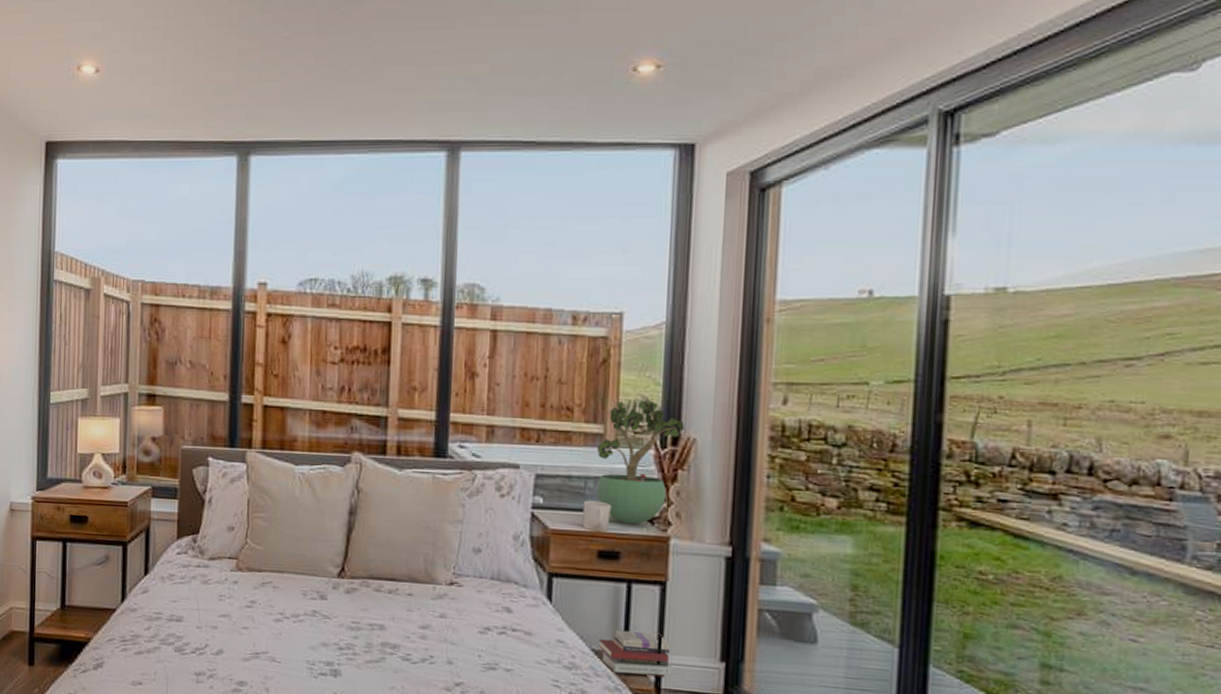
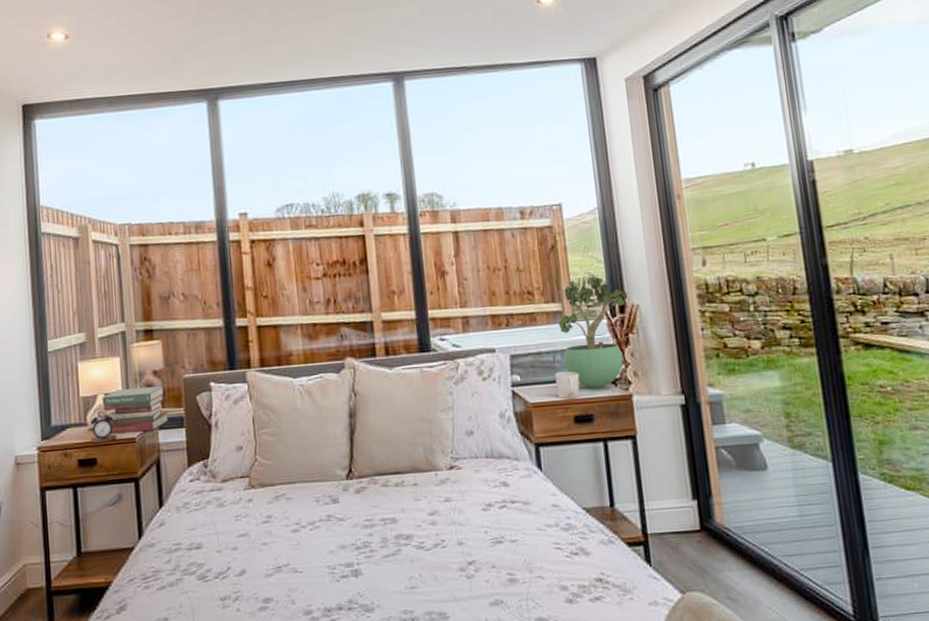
alarm clock: none [84,472,109,502] -> present [90,412,116,444]
books: none [98,451,163,498] -> present [102,386,169,434]
books: present [598,629,671,678] -> none [587,483,654,527]

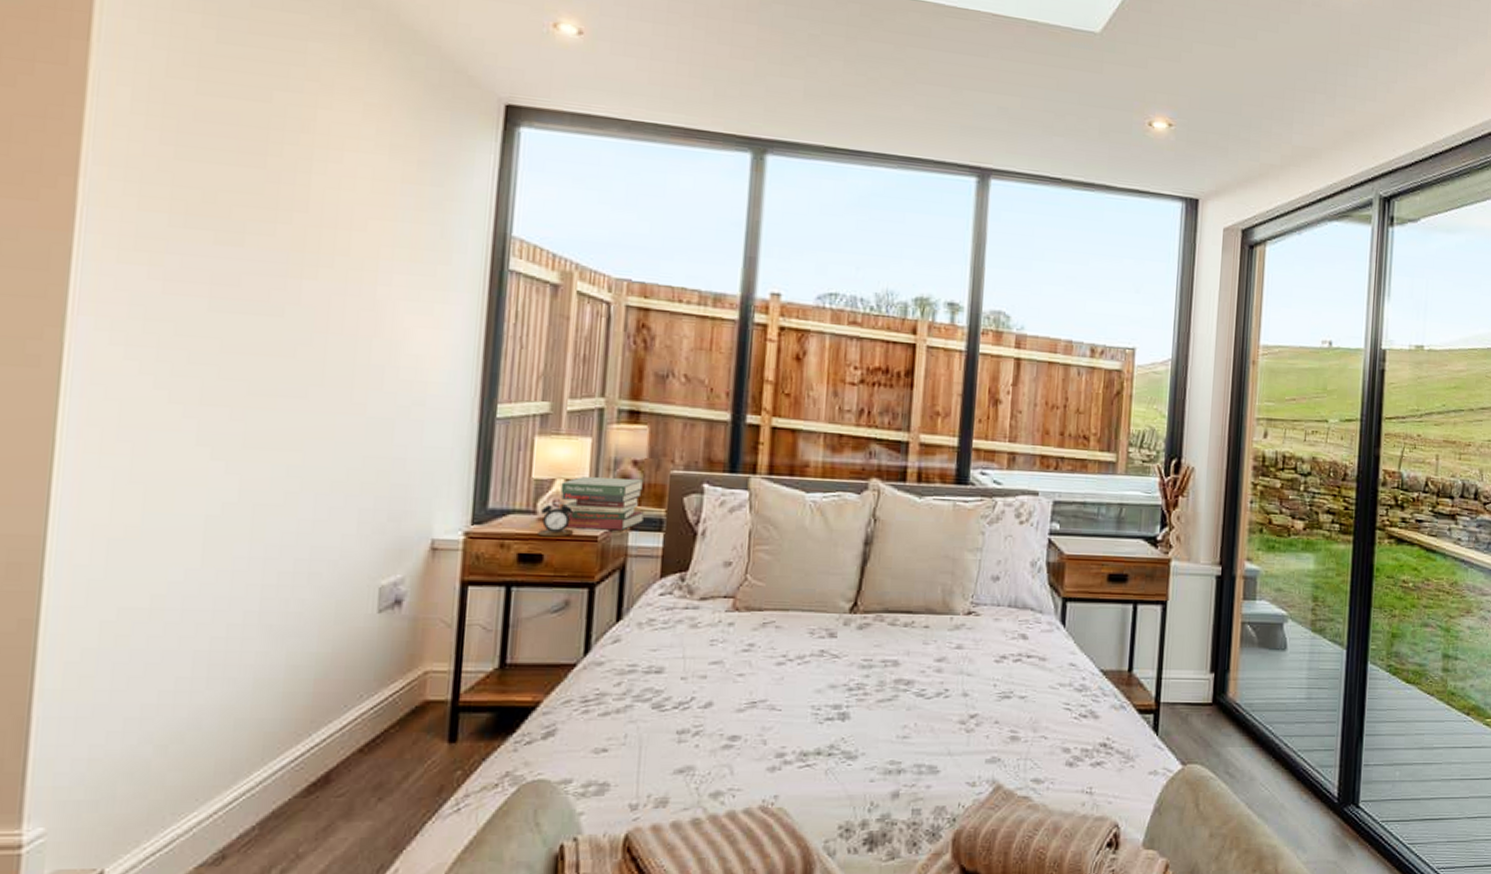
mug: present [554,371,580,399] -> none [1094,525,1121,556]
potted plant: present [558,276,628,389] -> none [1108,431,1185,549]

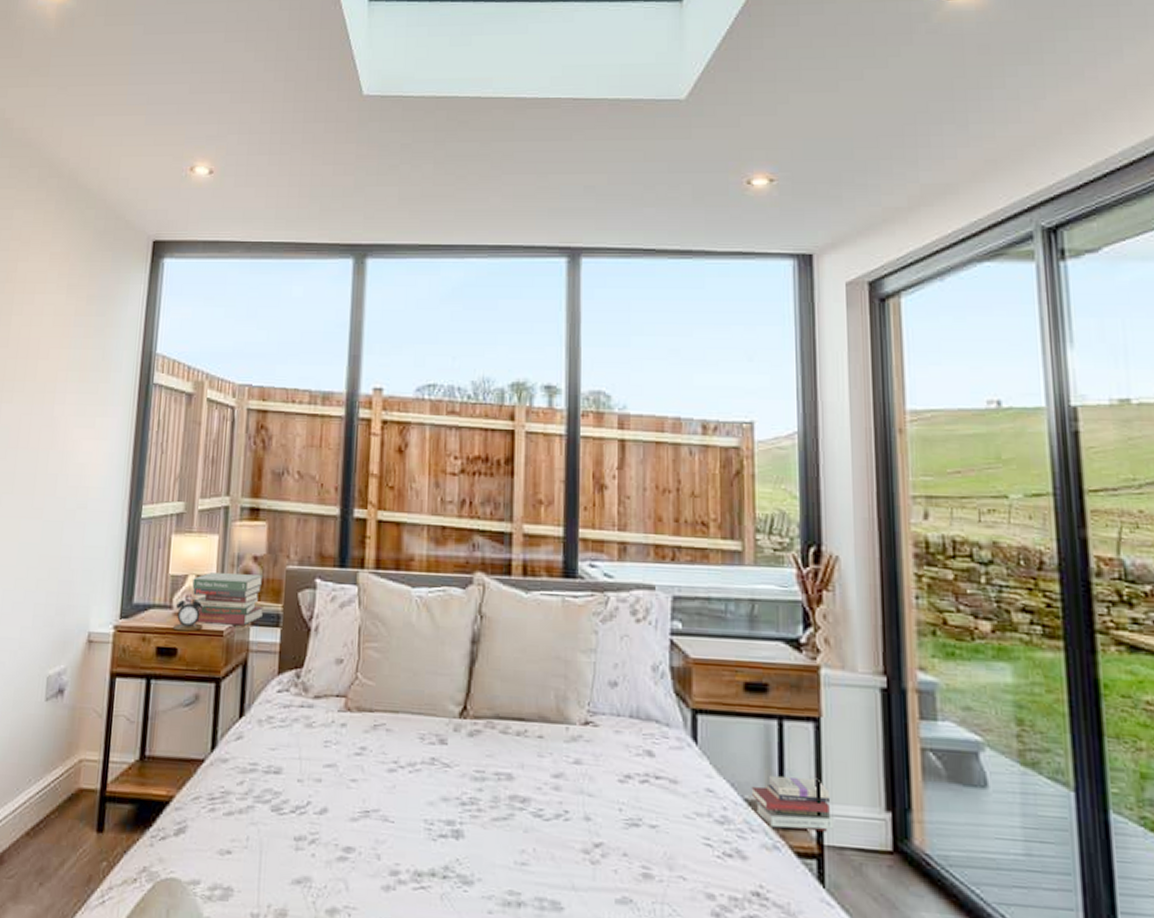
books: none [1106,649,1170,692] -> present [751,774,834,832]

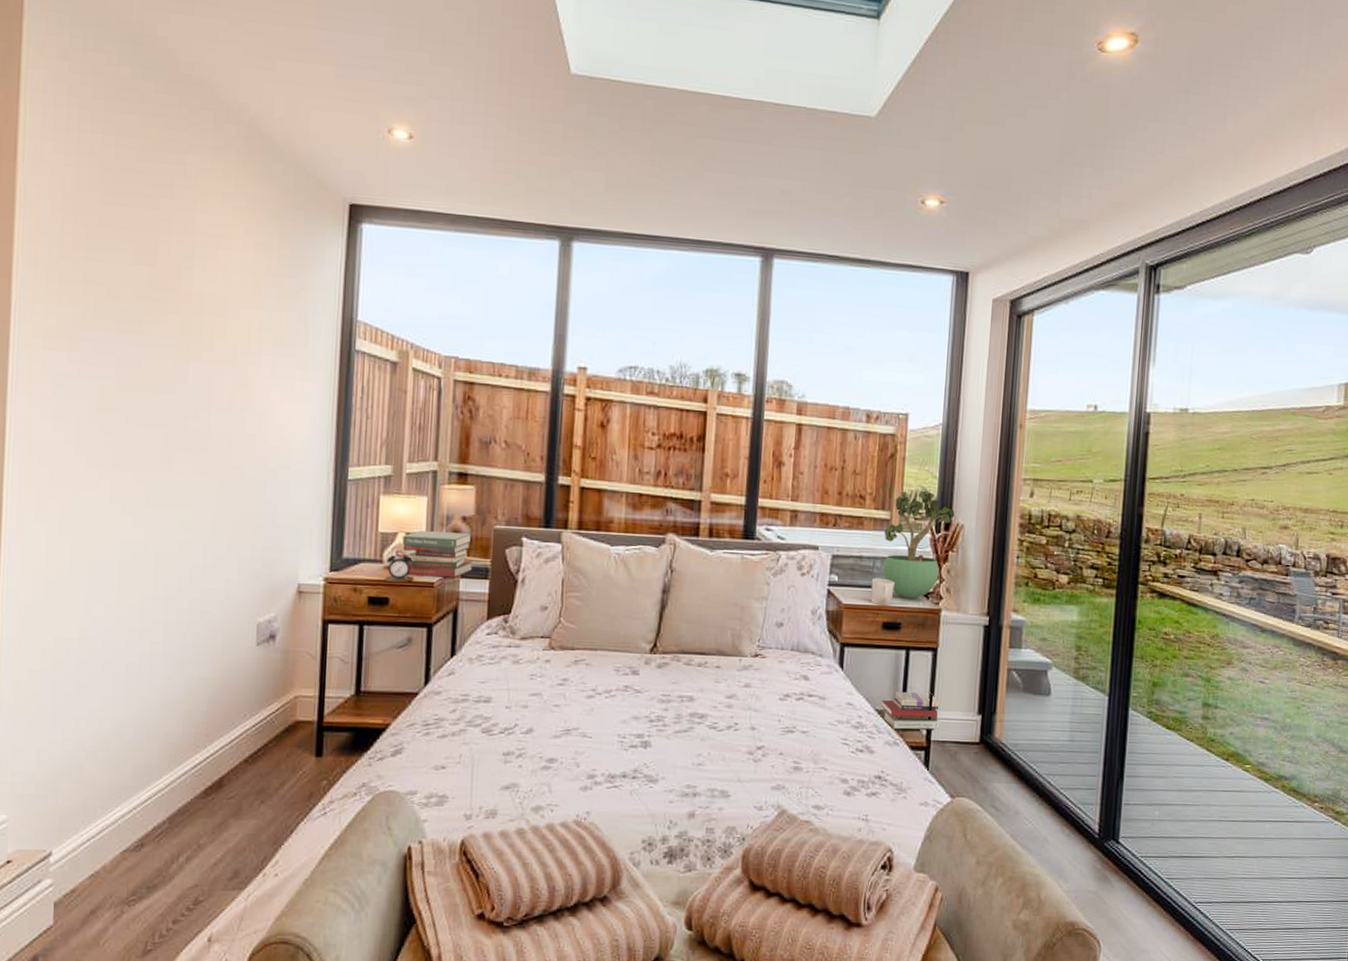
mug: none [725,625,755,661] -> present [870,578,895,606]
potted plant: none [736,514,825,653] -> present [883,490,955,599]

